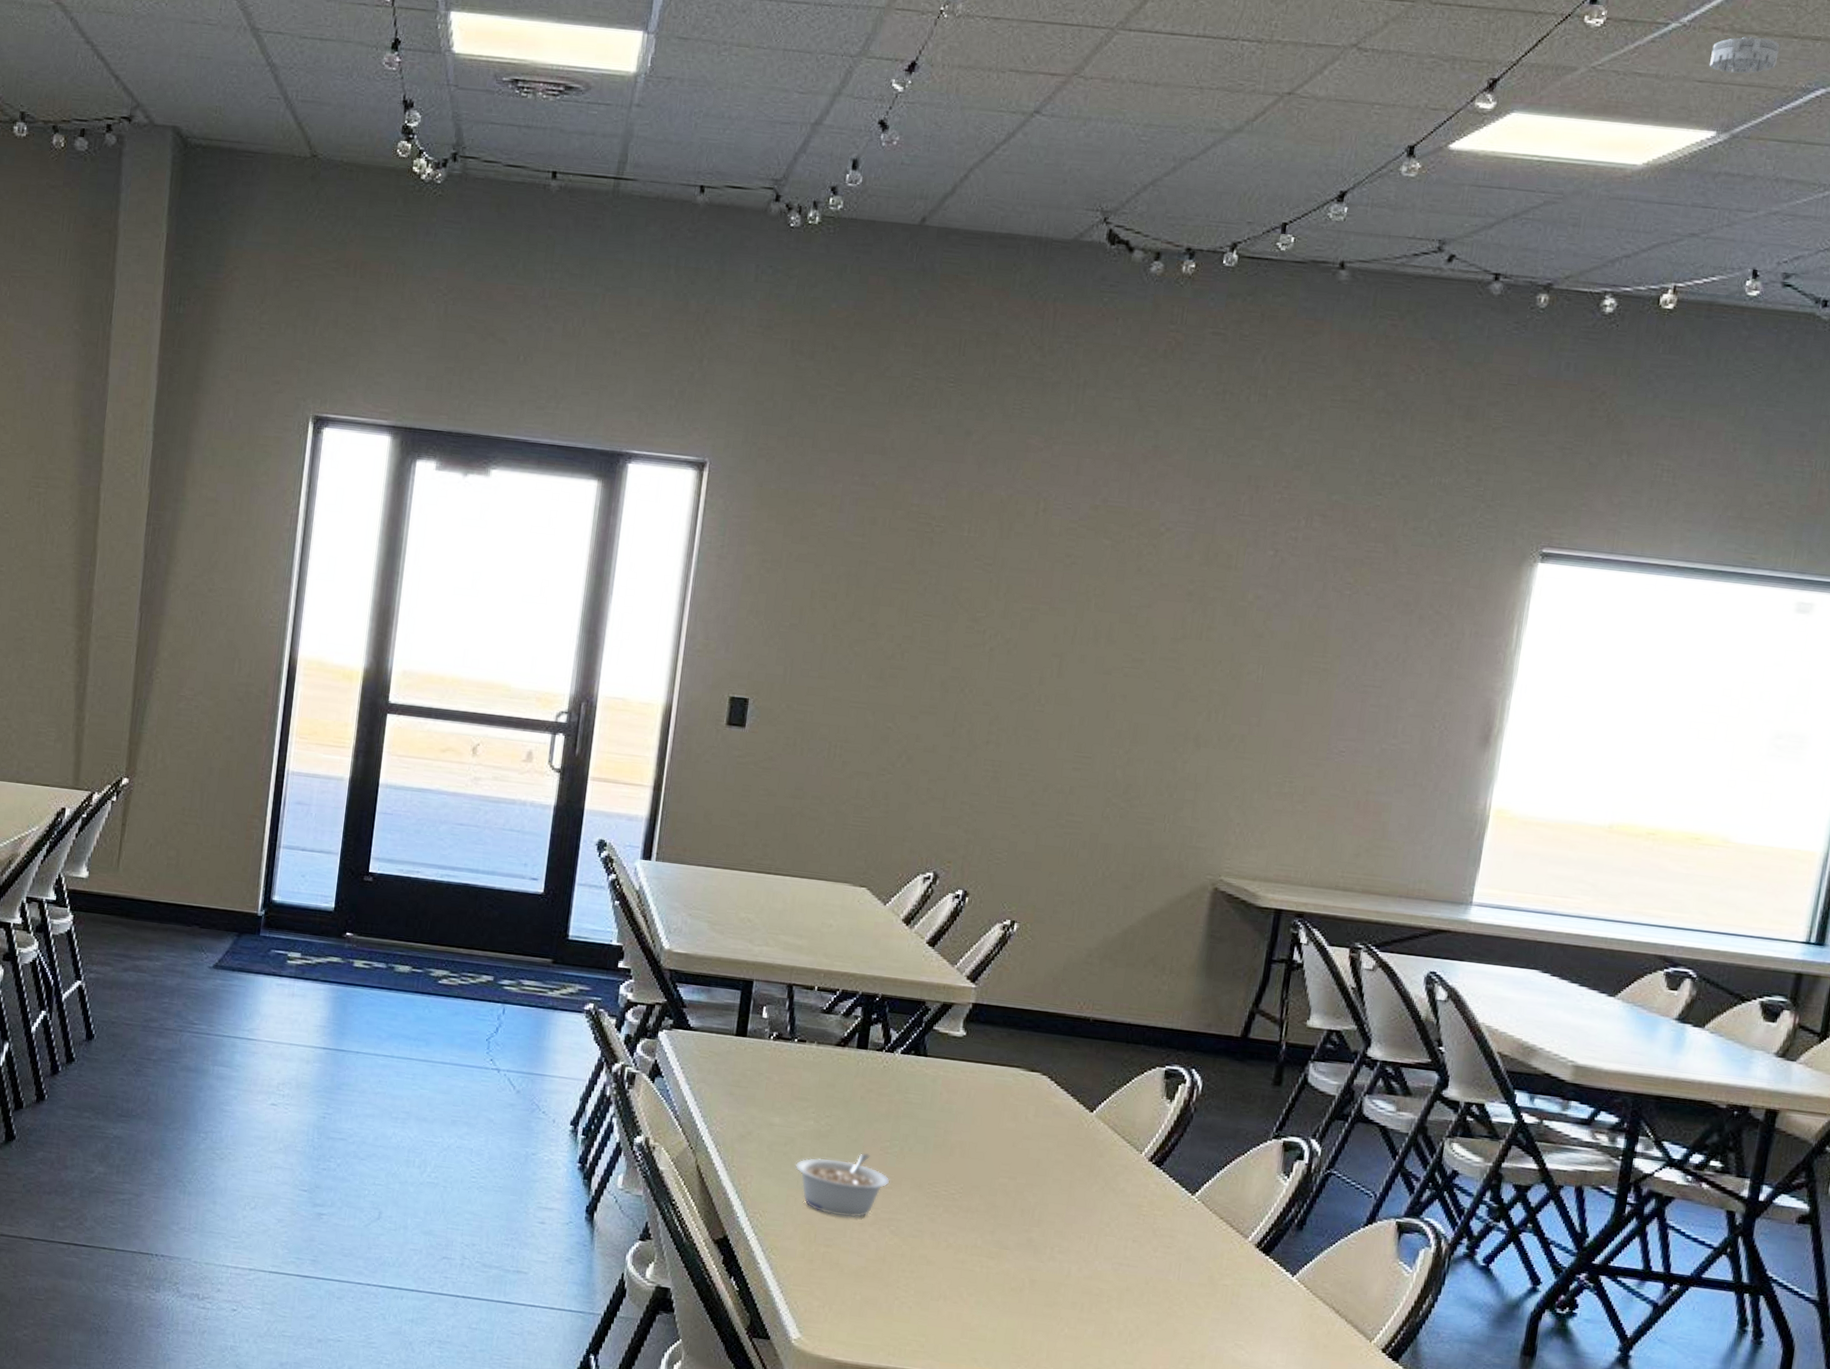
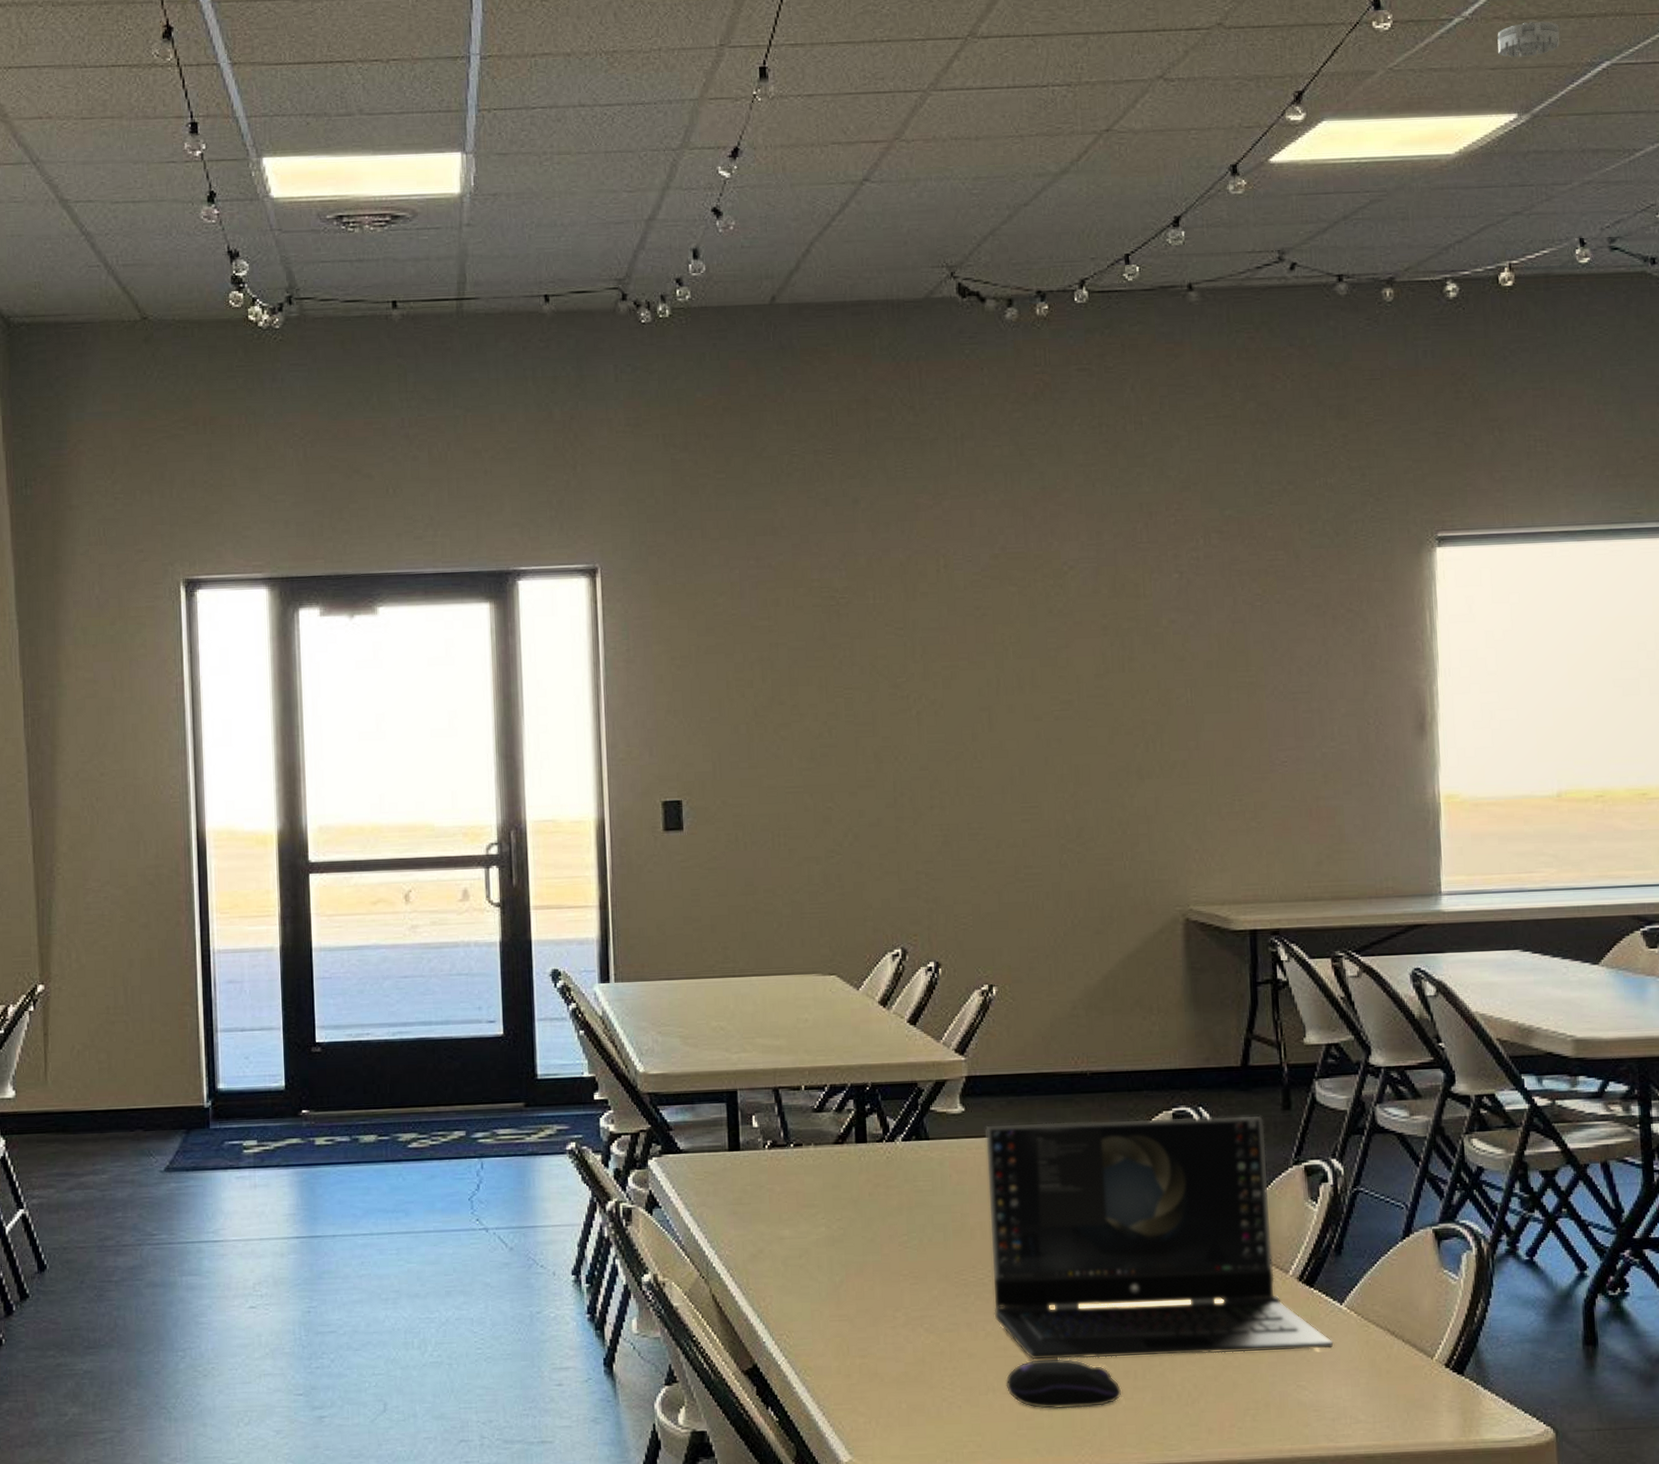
legume: present [794,1153,890,1218] -> none [814,1252,915,1323]
computer mouse: none [957,1275,1066,1331] -> present [1006,1358,1121,1409]
laptop: none [958,1052,1279,1315] -> present [985,1115,1334,1360]

